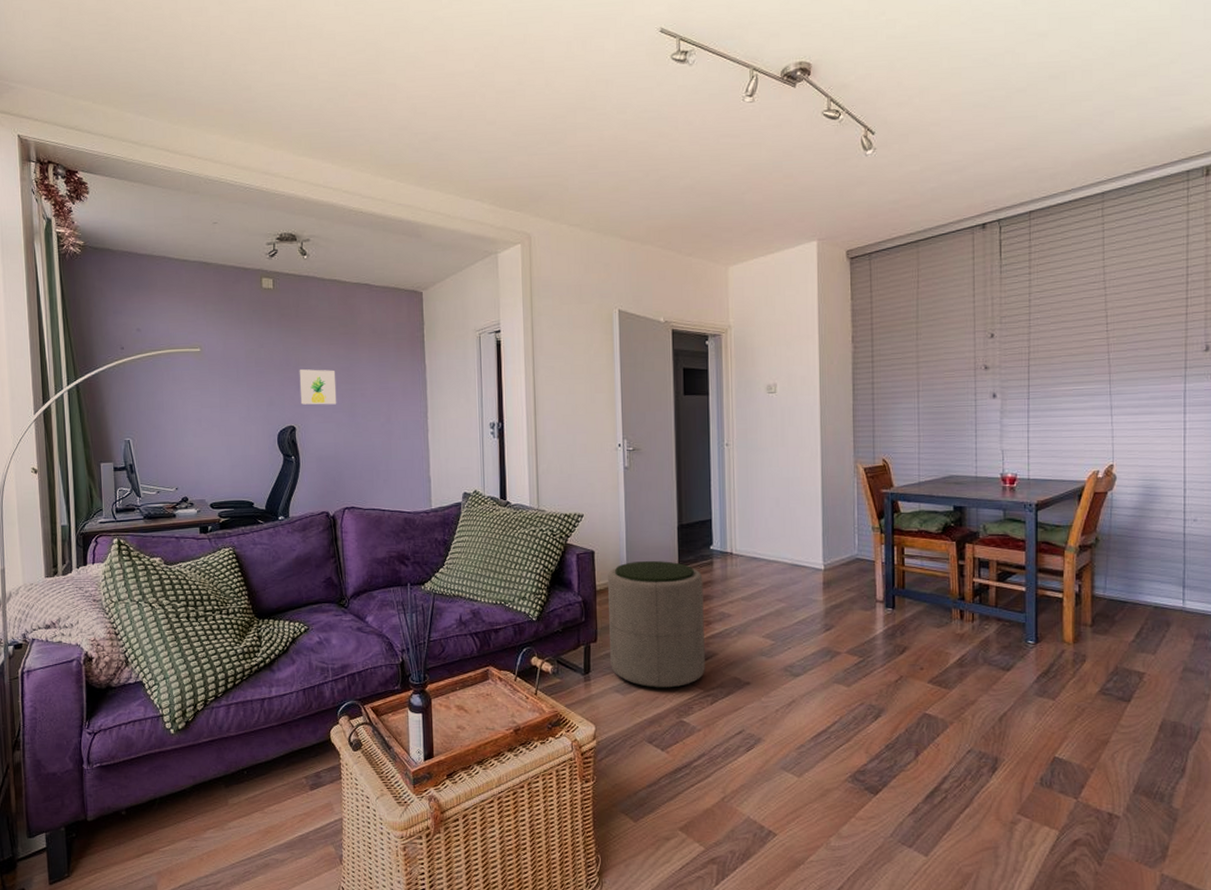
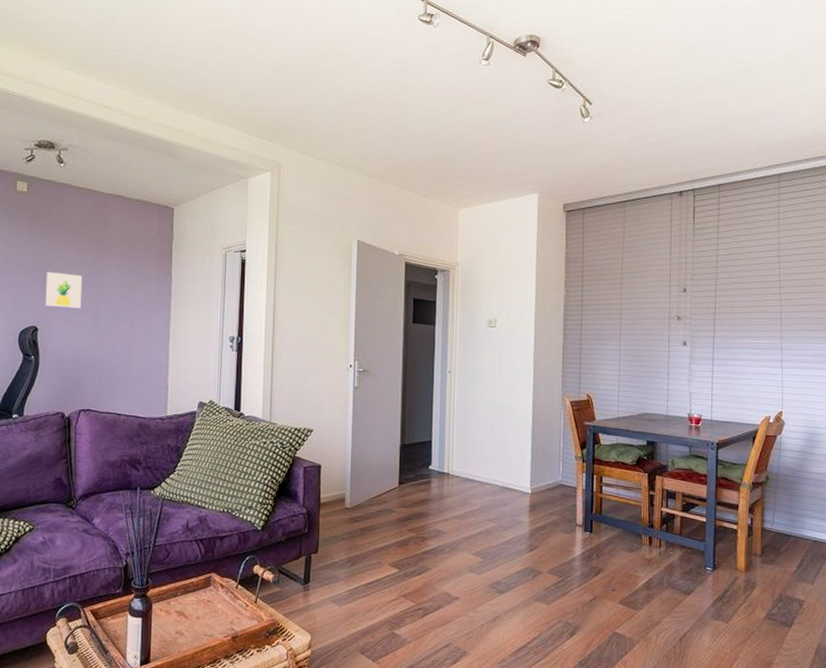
ottoman: present [607,560,705,688] -> none [329,476,421,600]

